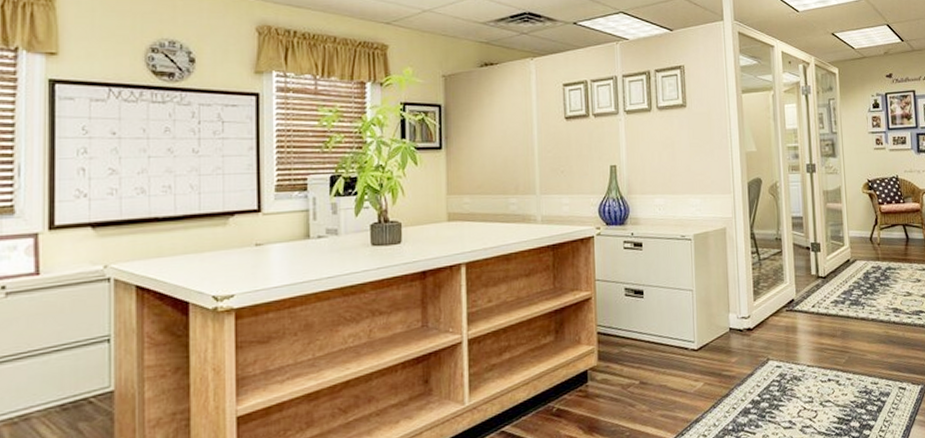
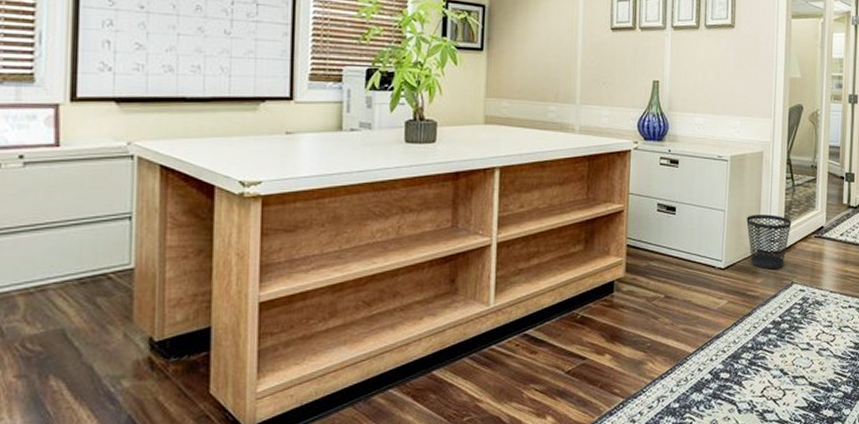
wastebasket: none [715,291,762,348] -> present [746,214,792,270]

